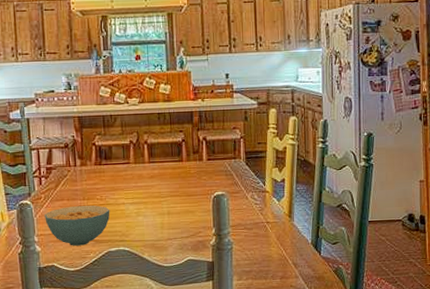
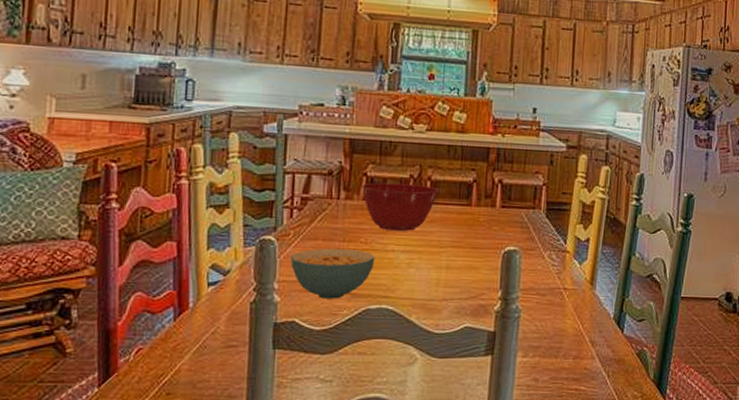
mixing bowl: none [92,148,154,188] -> present [361,182,438,232]

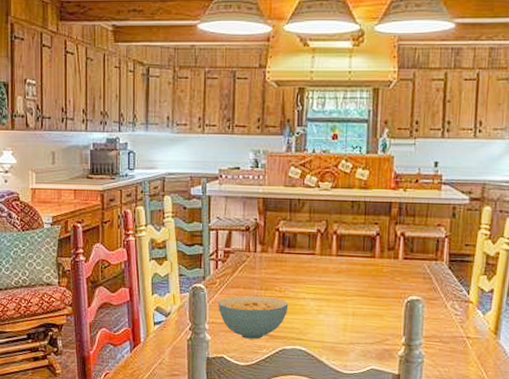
mixing bowl: present [361,182,438,232] -> none [274,237,344,281]

